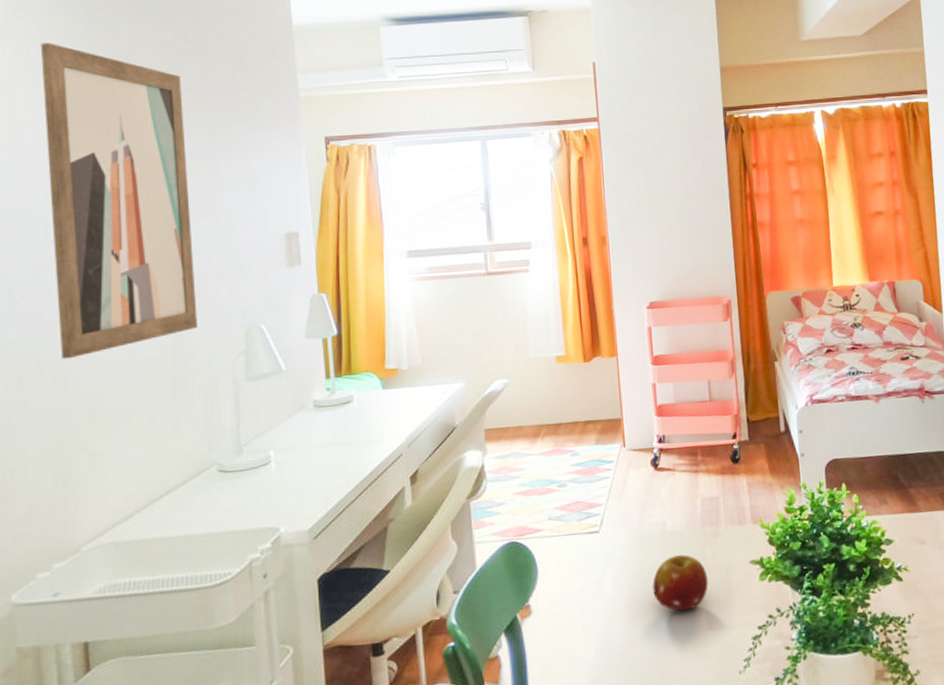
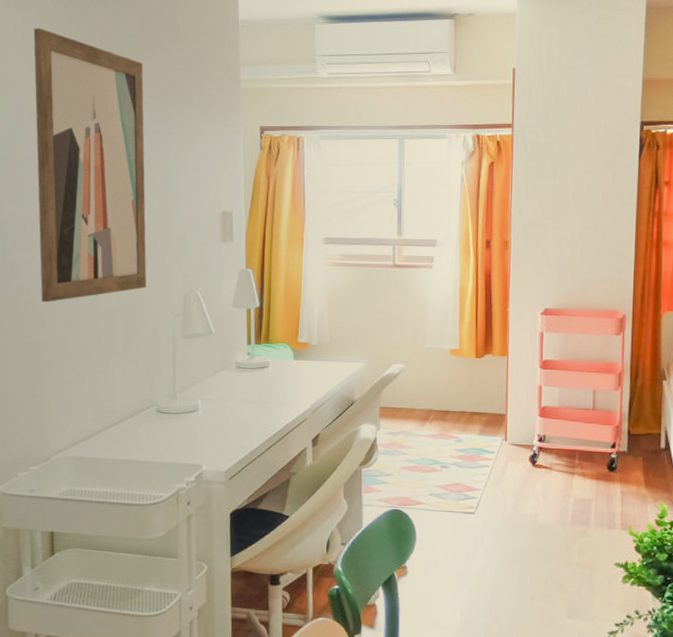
fruit: present [652,554,708,611] -> none [519,546,572,597]

